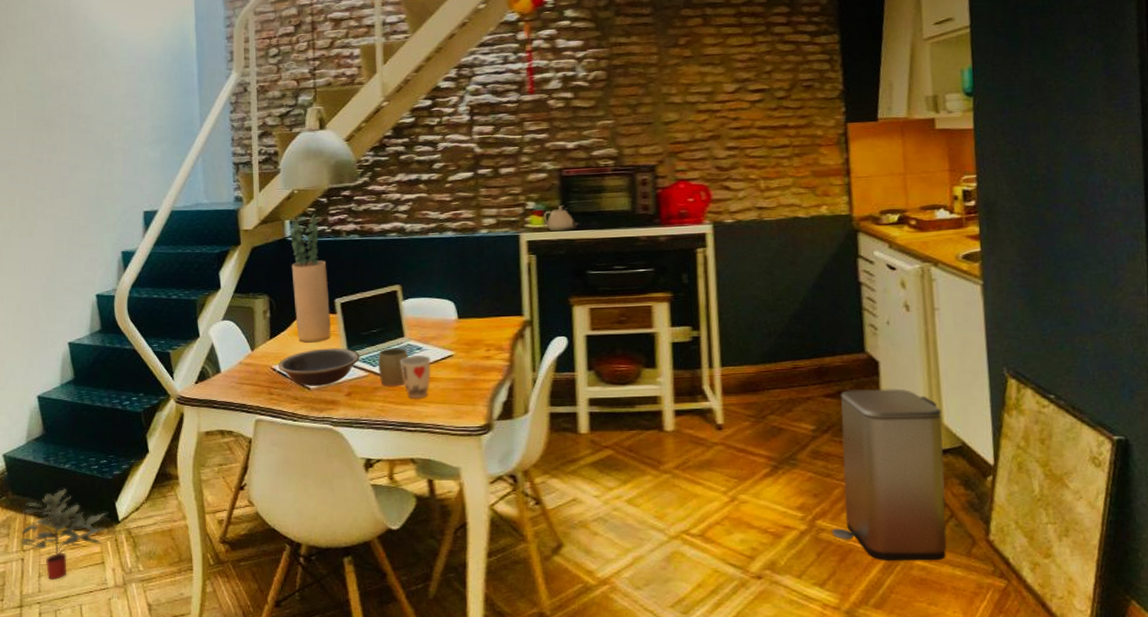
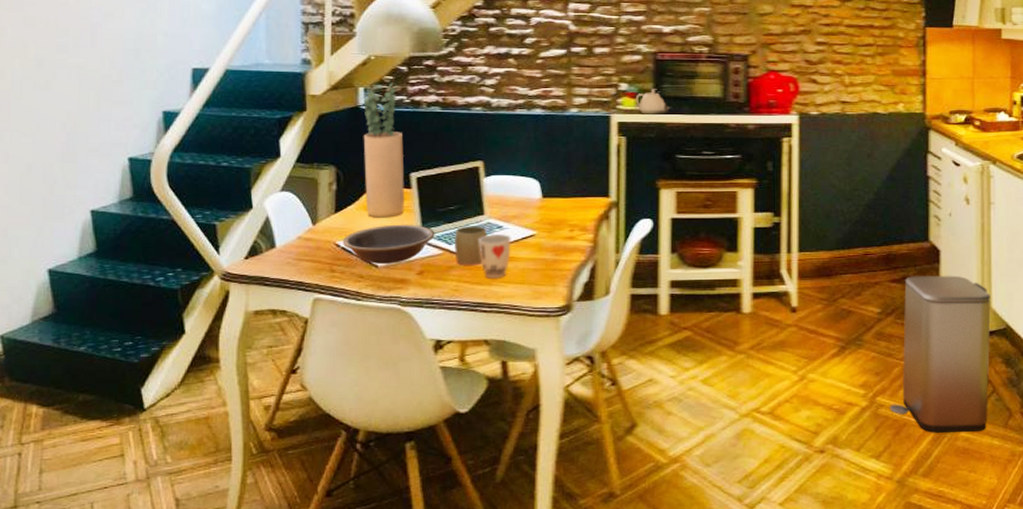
potted plant: present [19,489,108,580] -> none [16,374,131,476]

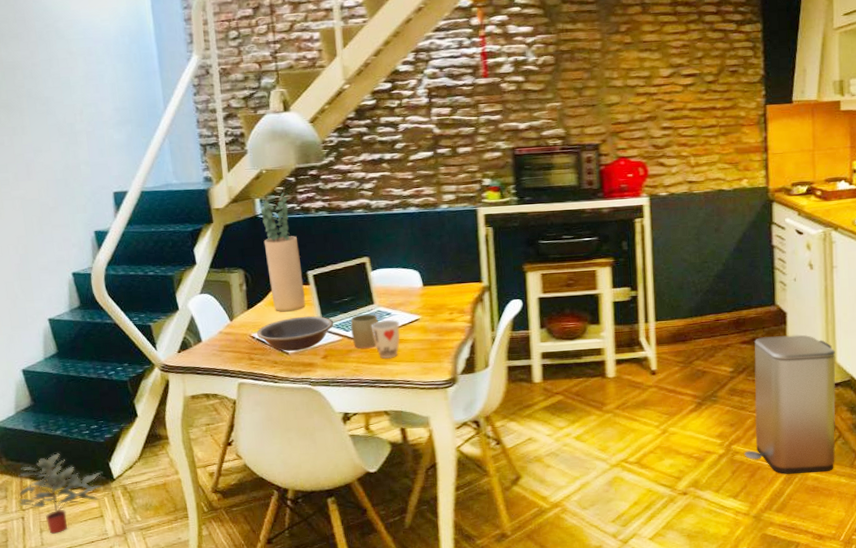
potted plant: none [16,374,131,476] -> present [18,453,103,534]
teapot: present [635,89,672,116] -> none [498,182,532,207]

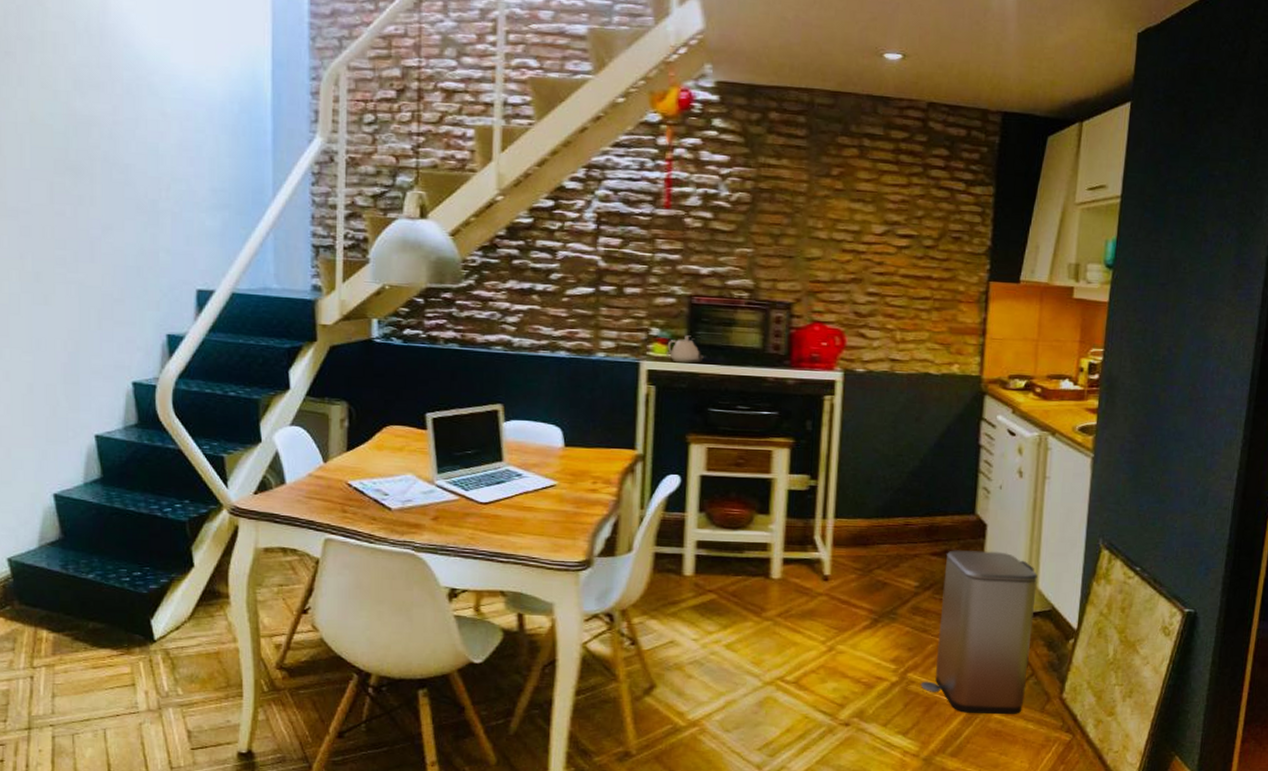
potted plant: present [18,453,103,534] -> none [28,601,141,701]
bowl: present [257,316,334,351] -> none [355,466,451,507]
vase: present [261,187,306,312] -> none [376,308,420,459]
mug: present [350,313,378,348] -> none [471,471,505,513]
cup: present [372,319,400,359] -> none [497,481,532,528]
teapot: none [498,182,532,207] -> present [666,335,706,365]

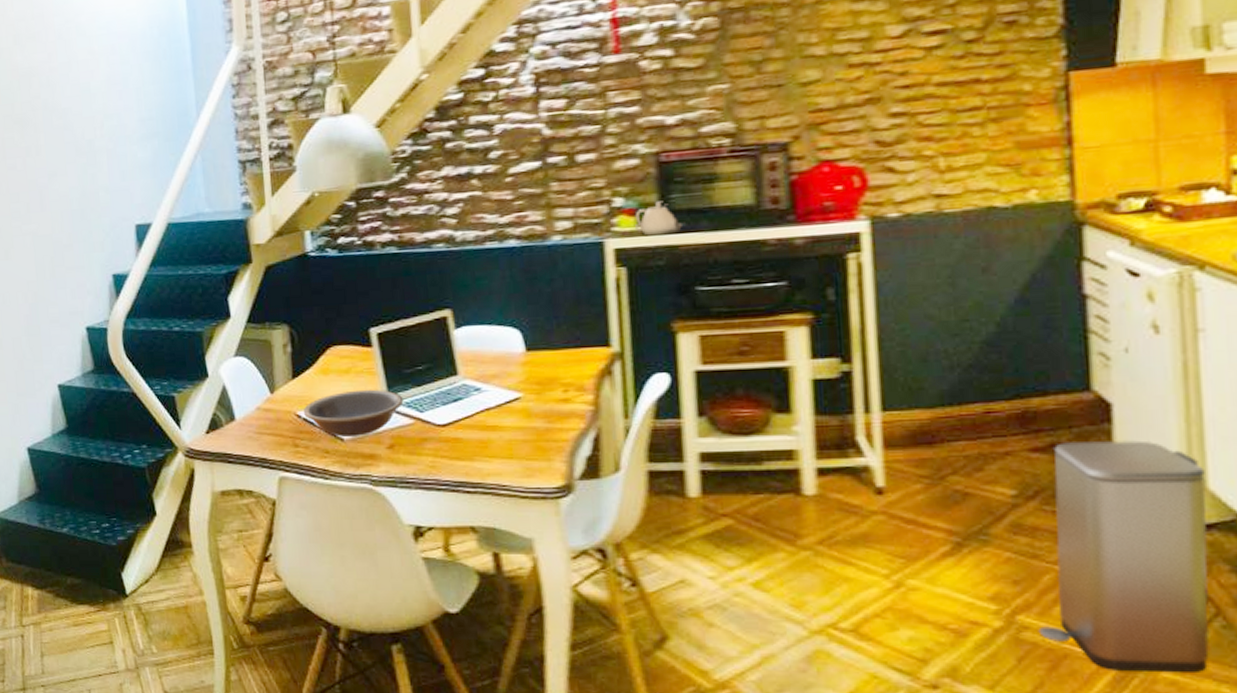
bowl: none [355,466,451,507] -> present [304,389,404,437]

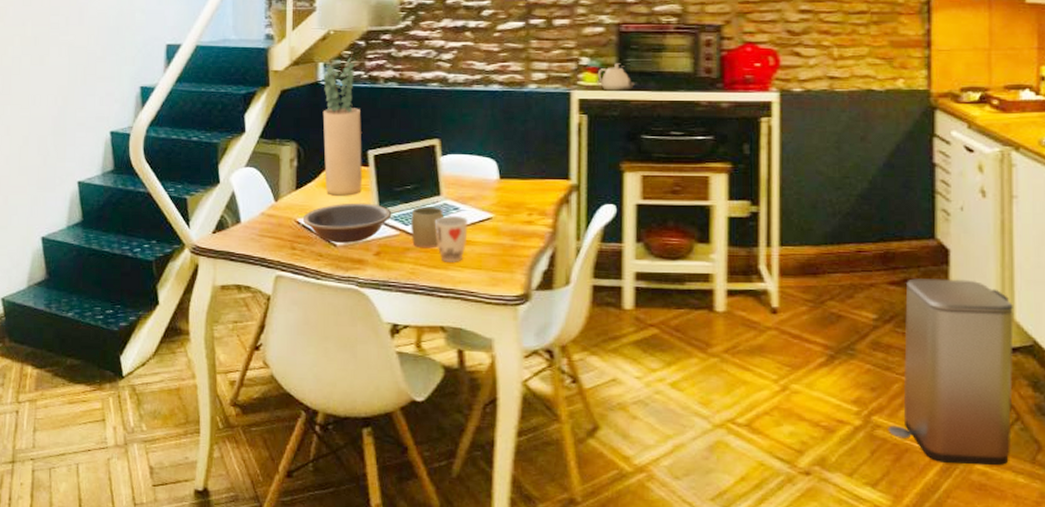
vase: none [311,214,367,383] -> present [322,51,362,196]
mug: none [426,387,463,436] -> present [411,205,443,247]
cup: none [454,397,494,452] -> present [435,215,469,262]

